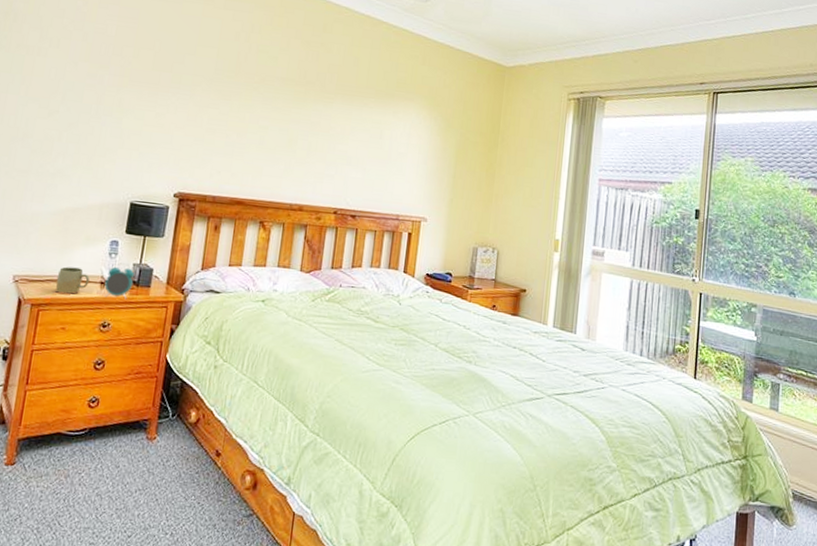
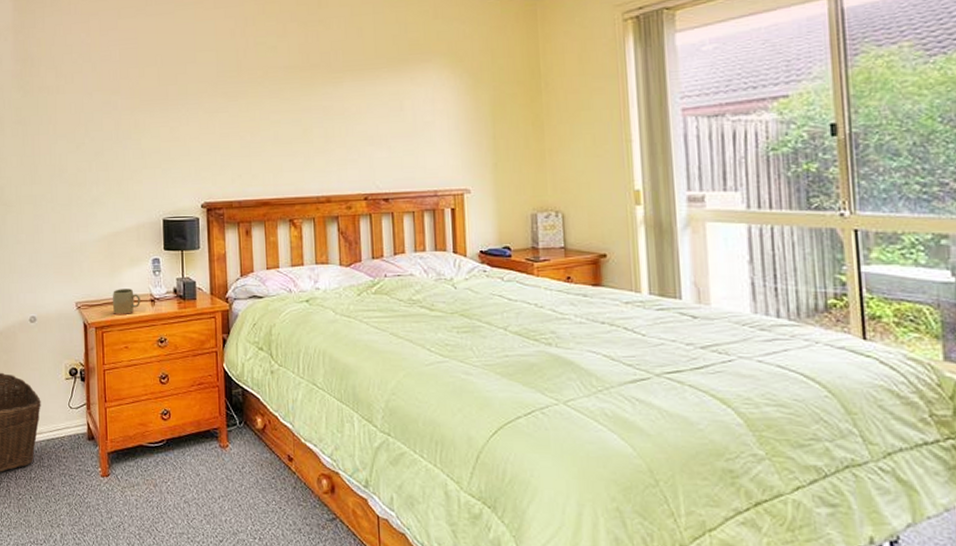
alarm clock: present [104,263,135,300] -> none [155,279,180,314]

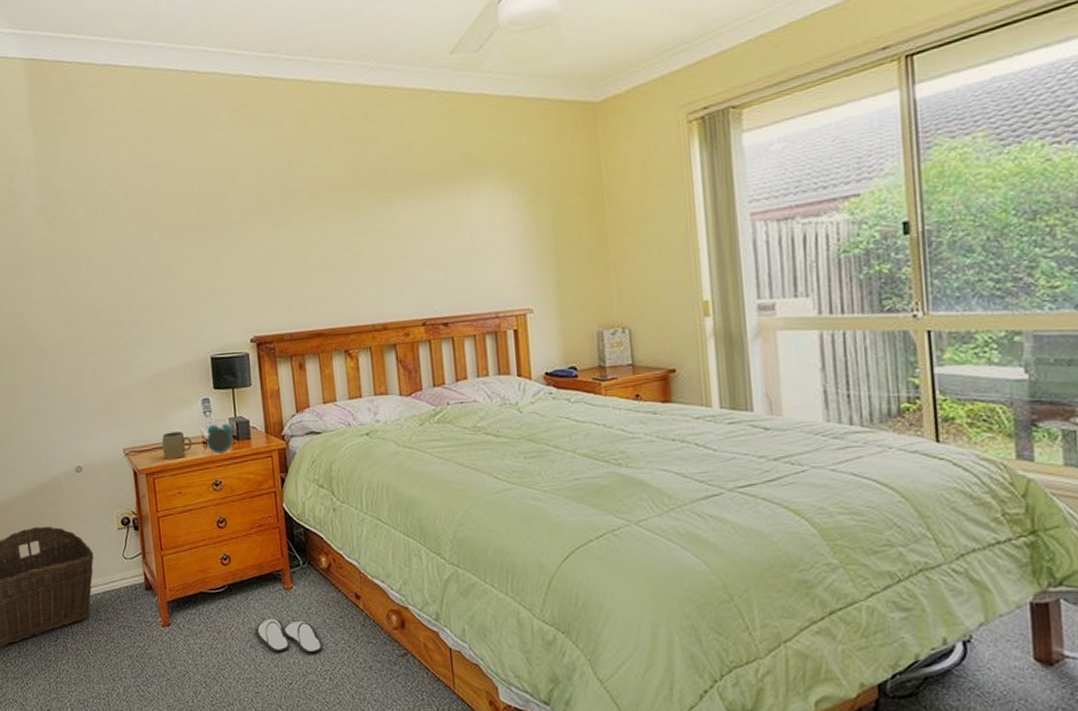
alarm clock: none [155,279,180,314] -> present [206,419,234,457]
slippers: none [191,476,254,513] -> present [256,619,323,654]

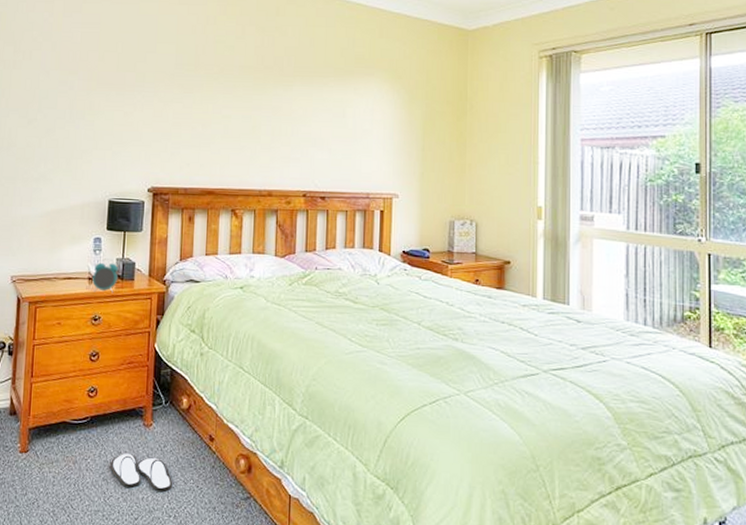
mug: present [161,431,192,459] -> none [48,265,78,291]

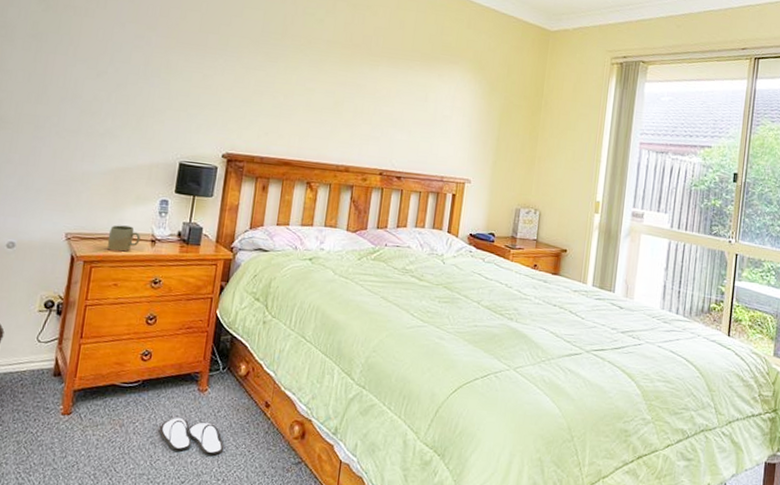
mug: none [48,265,78,291] -> present [107,225,140,252]
alarm clock: present [92,258,119,293] -> none [155,221,185,257]

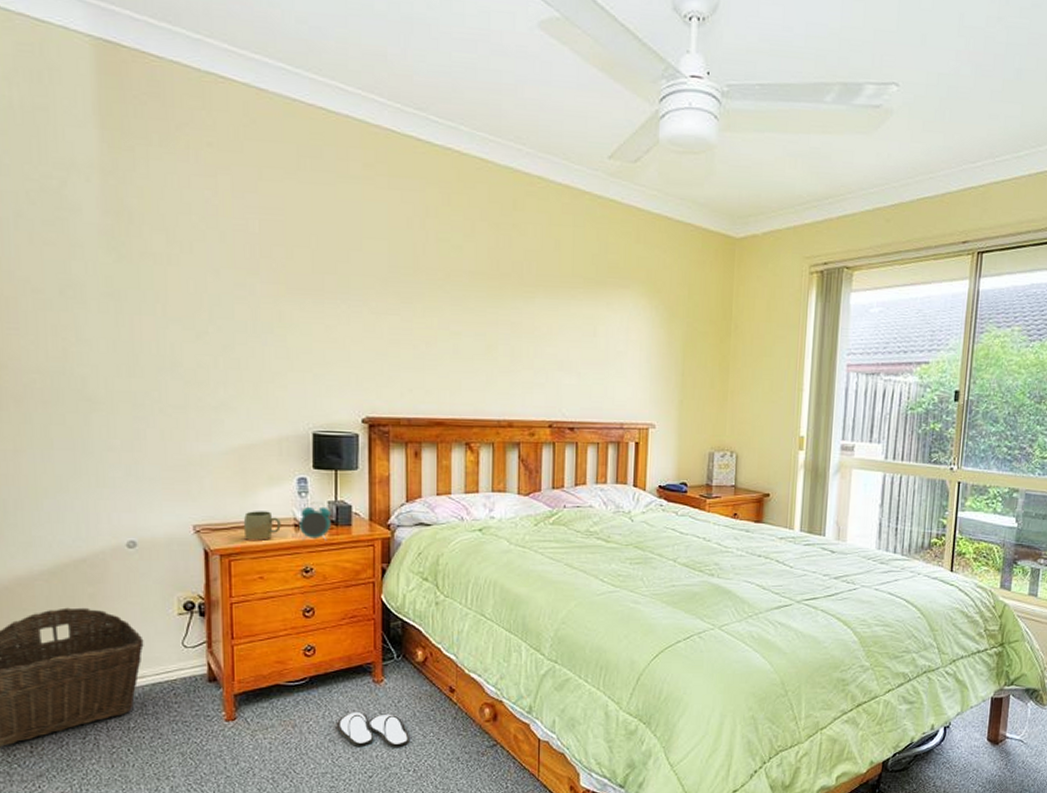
alarm clock: none [155,221,185,257] -> present [299,502,332,541]

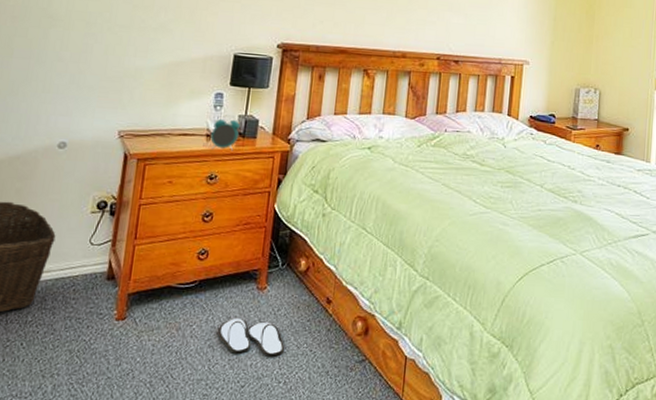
mug: present [243,511,281,540] -> none [161,120,195,148]

